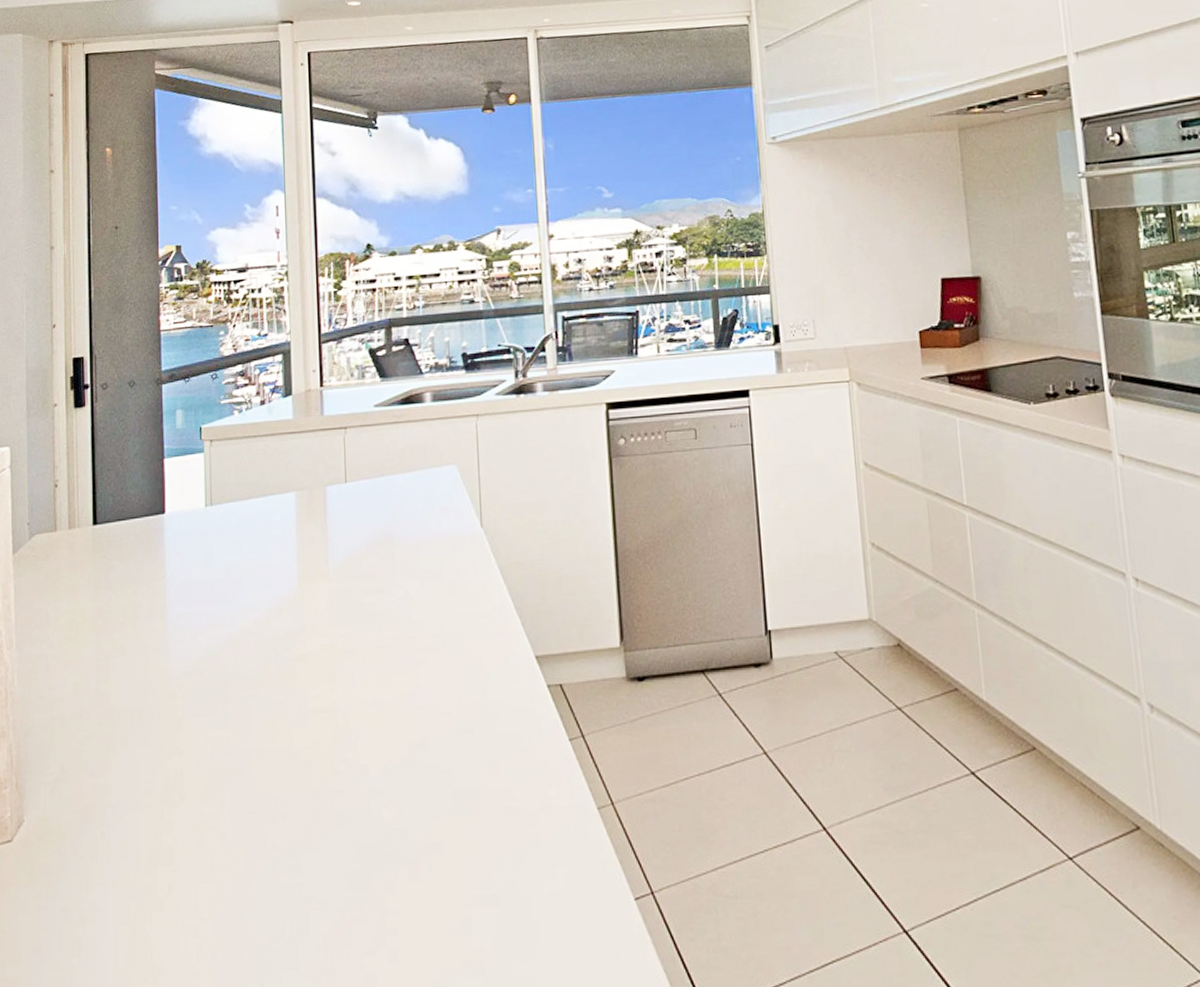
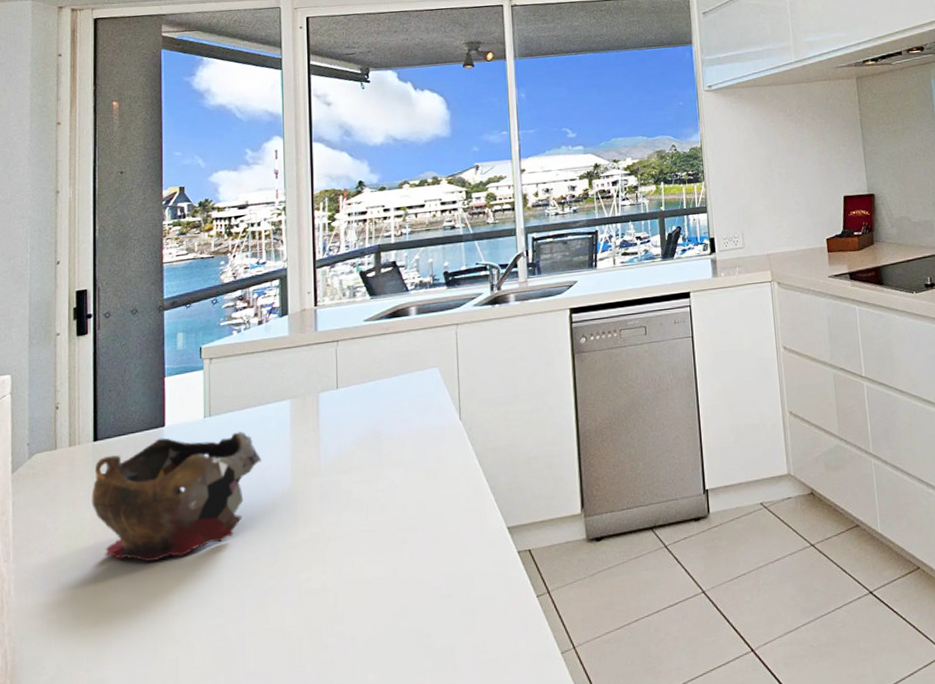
decorative bowl: none [92,523,266,663] -> present [91,430,262,563]

